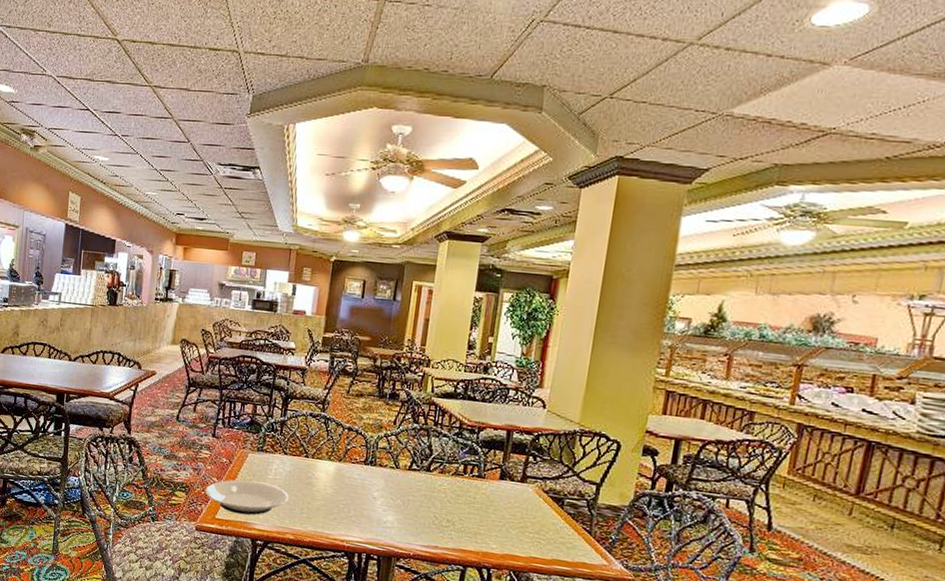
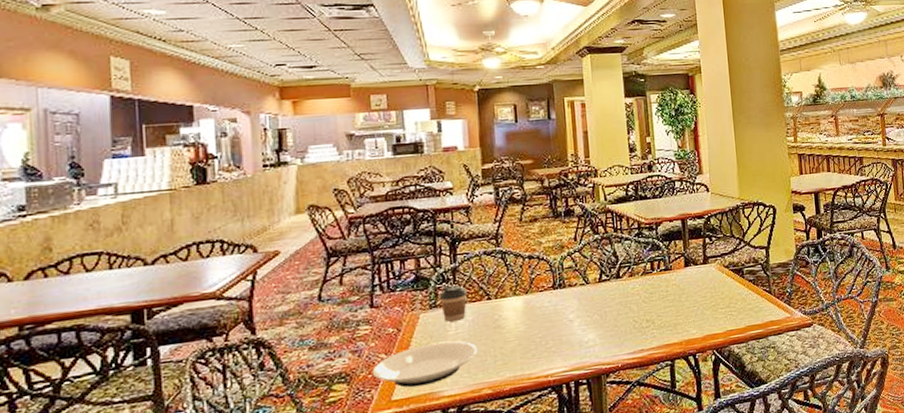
coffee cup: none [266,435,289,468] -> present [439,285,467,322]

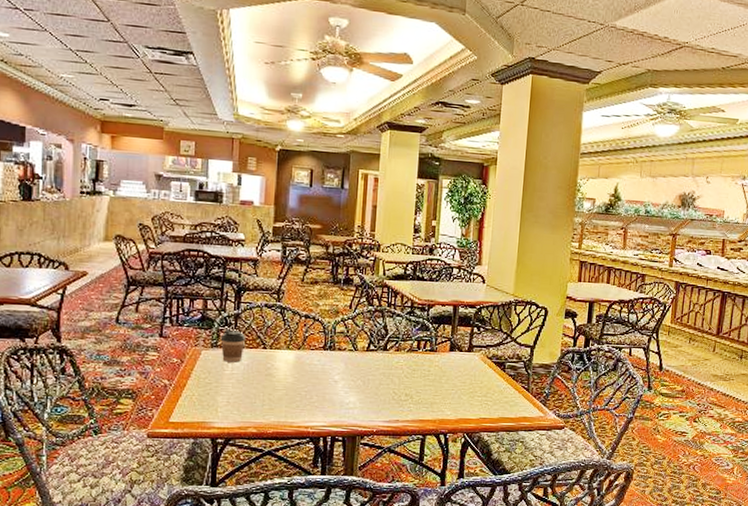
plate: present [372,340,477,388] -> none [155,378,248,415]

